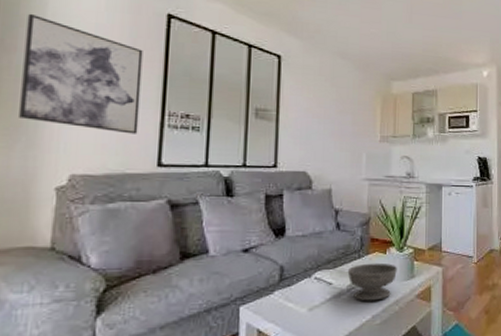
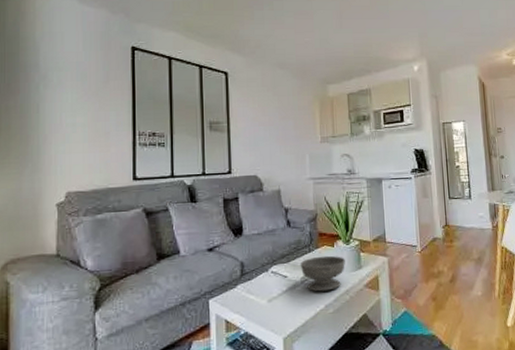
wall art: present [19,13,143,134] -> none [25,60,116,154]

